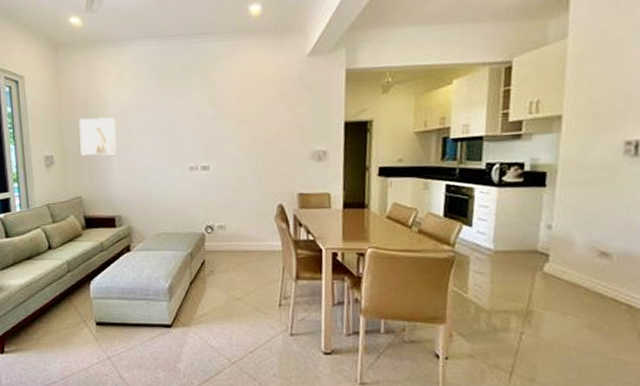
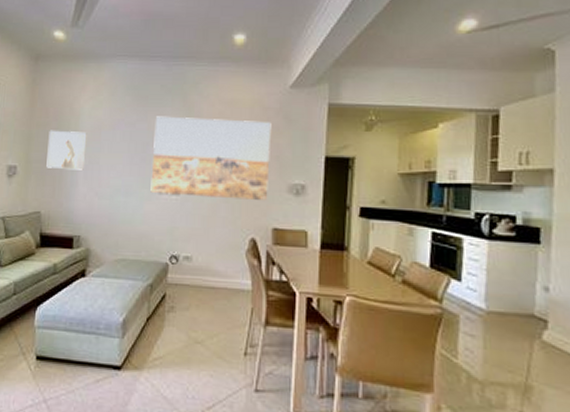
wall art: none [179,92,292,171] -> present [150,116,272,201]

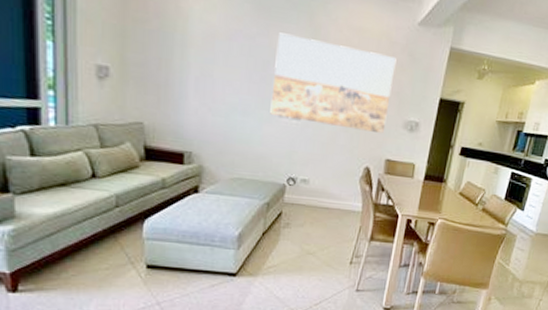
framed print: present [46,130,87,170] -> none [148,29,198,82]

